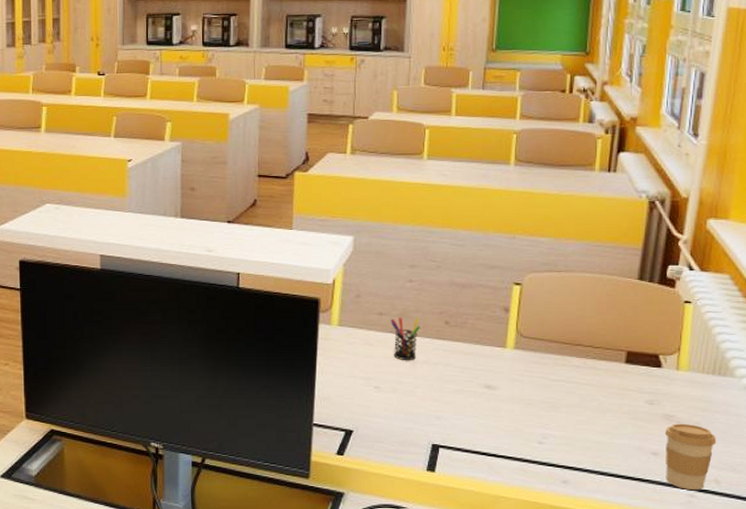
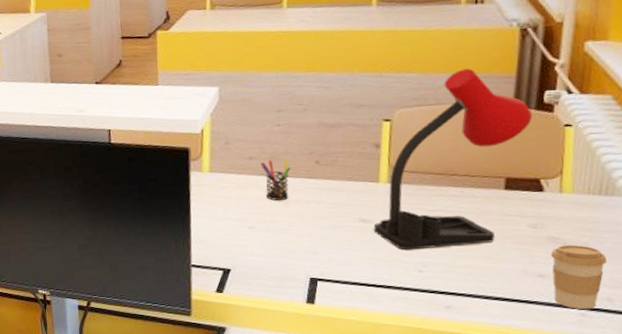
desk lamp: none [498,237,655,420] -> present [373,68,532,250]

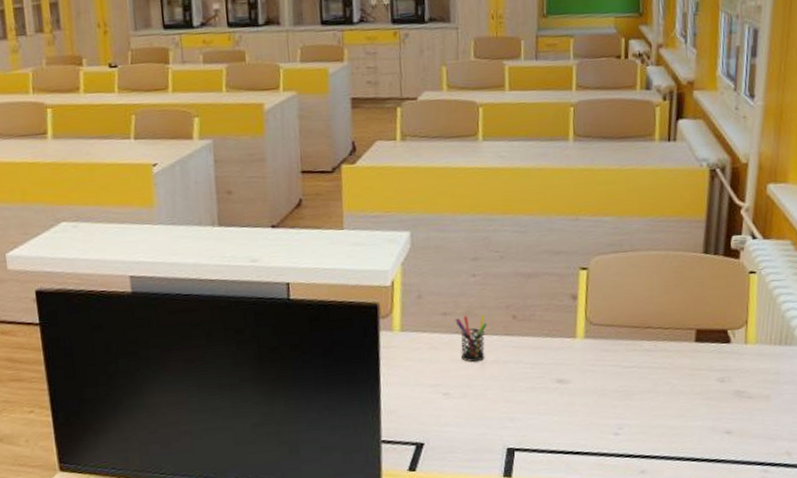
desk lamp: present [373,68,532,250] -> none [570,211,720,412]
coffee cup: present [550,244,608,310] -> none [736,398,787,466]

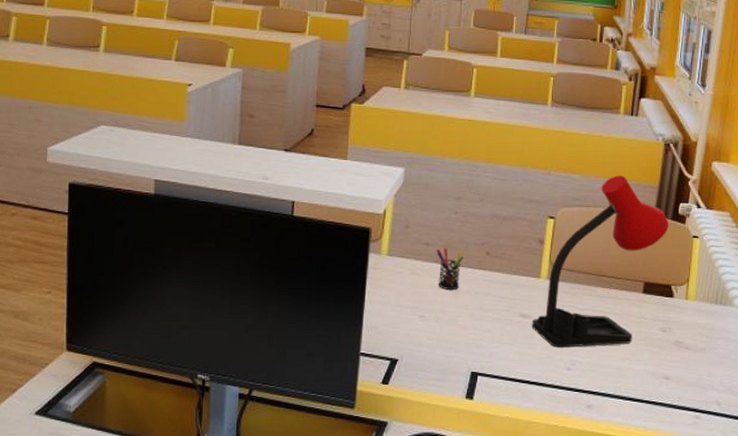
desk lamp: none [570,211,720,412] -> present [532,175,669,348]

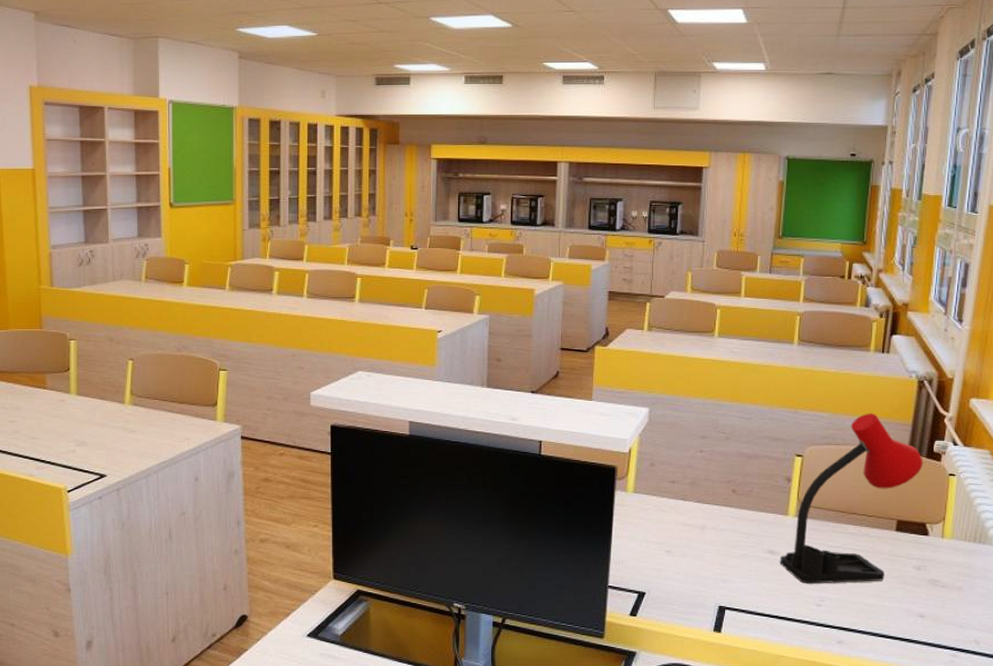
pen holder: present [436,247,463,289] -> none [682,485,709,526]

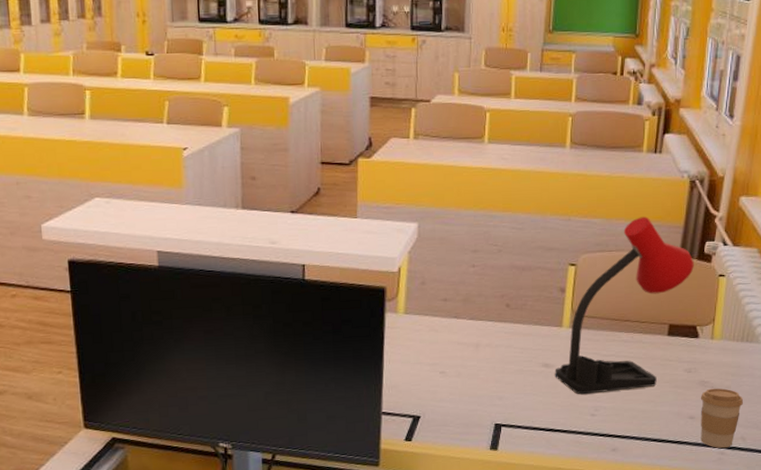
coffee cup: none [930,587,977,651] -> present [700,388,744,449]

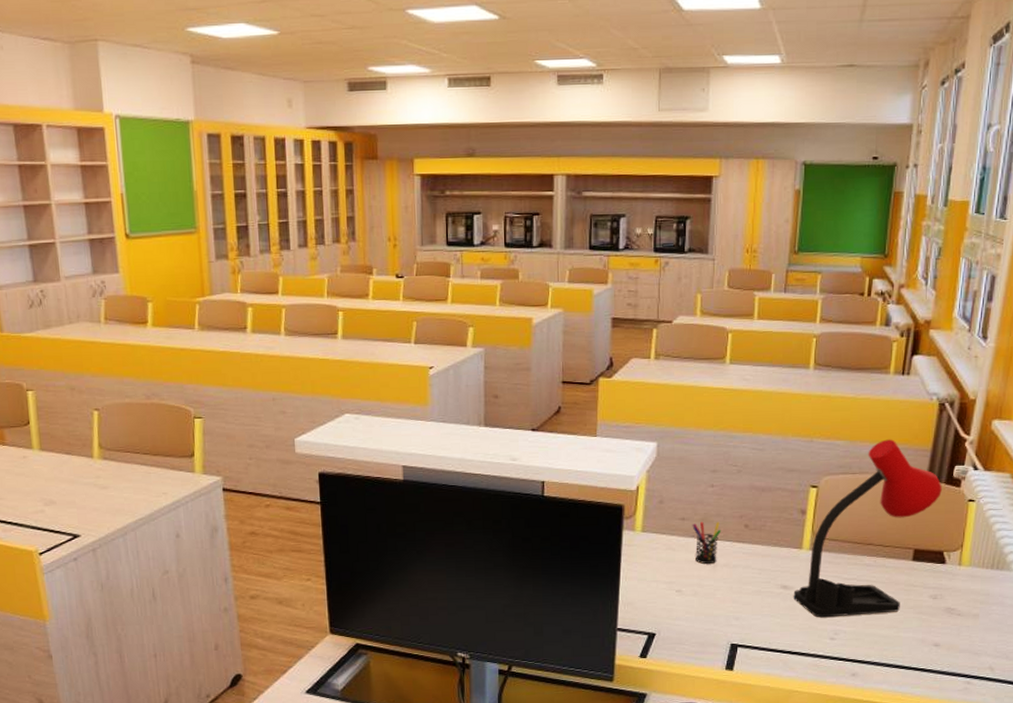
pen holder: none [454,302,483,344] -> present [692,521,721,564]
coffee cup: present [700,388,744,449] -> none [945,615,993,678]

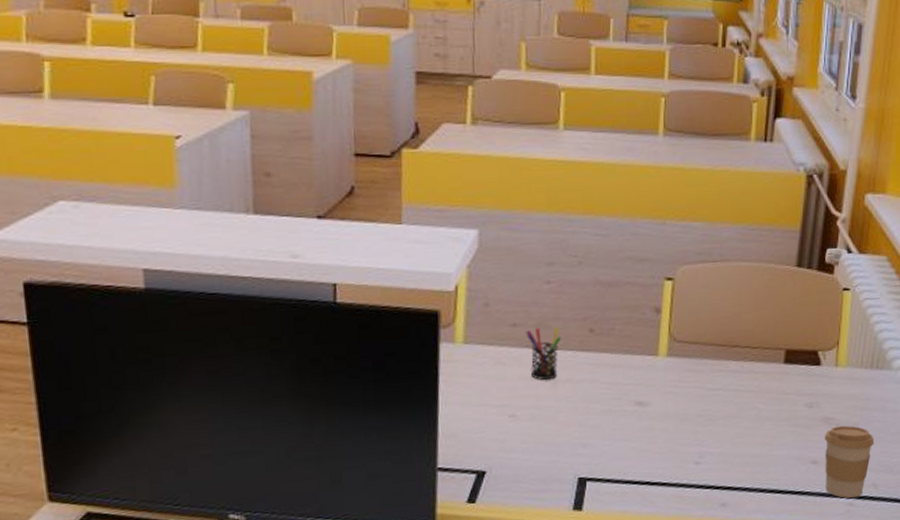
desk lamp: present [793,439,942,618] -> none [650,219,813,439]
coffee cup: none [945,615,993,678] -> present [824,425,875,499]

